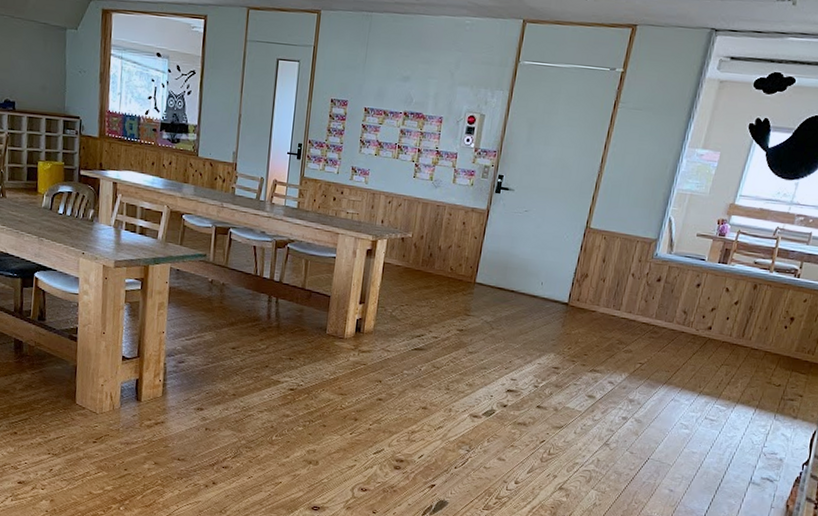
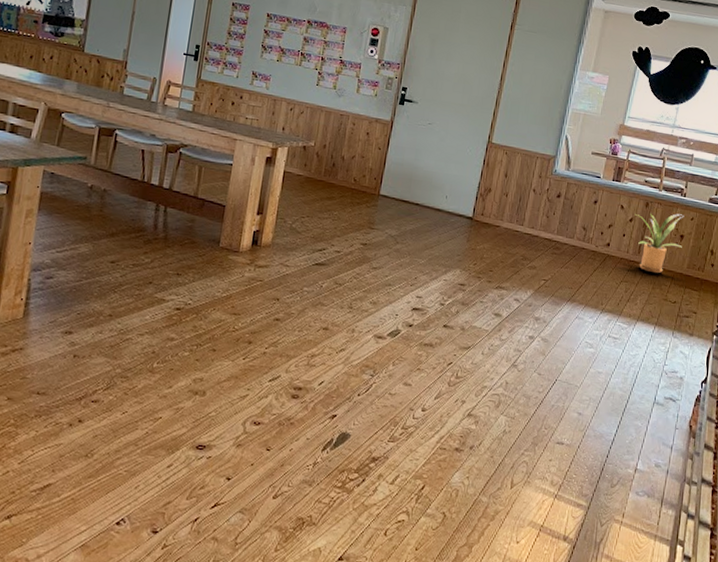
house plant: none [741,295,797,357] -> present [635,214,684,274]

